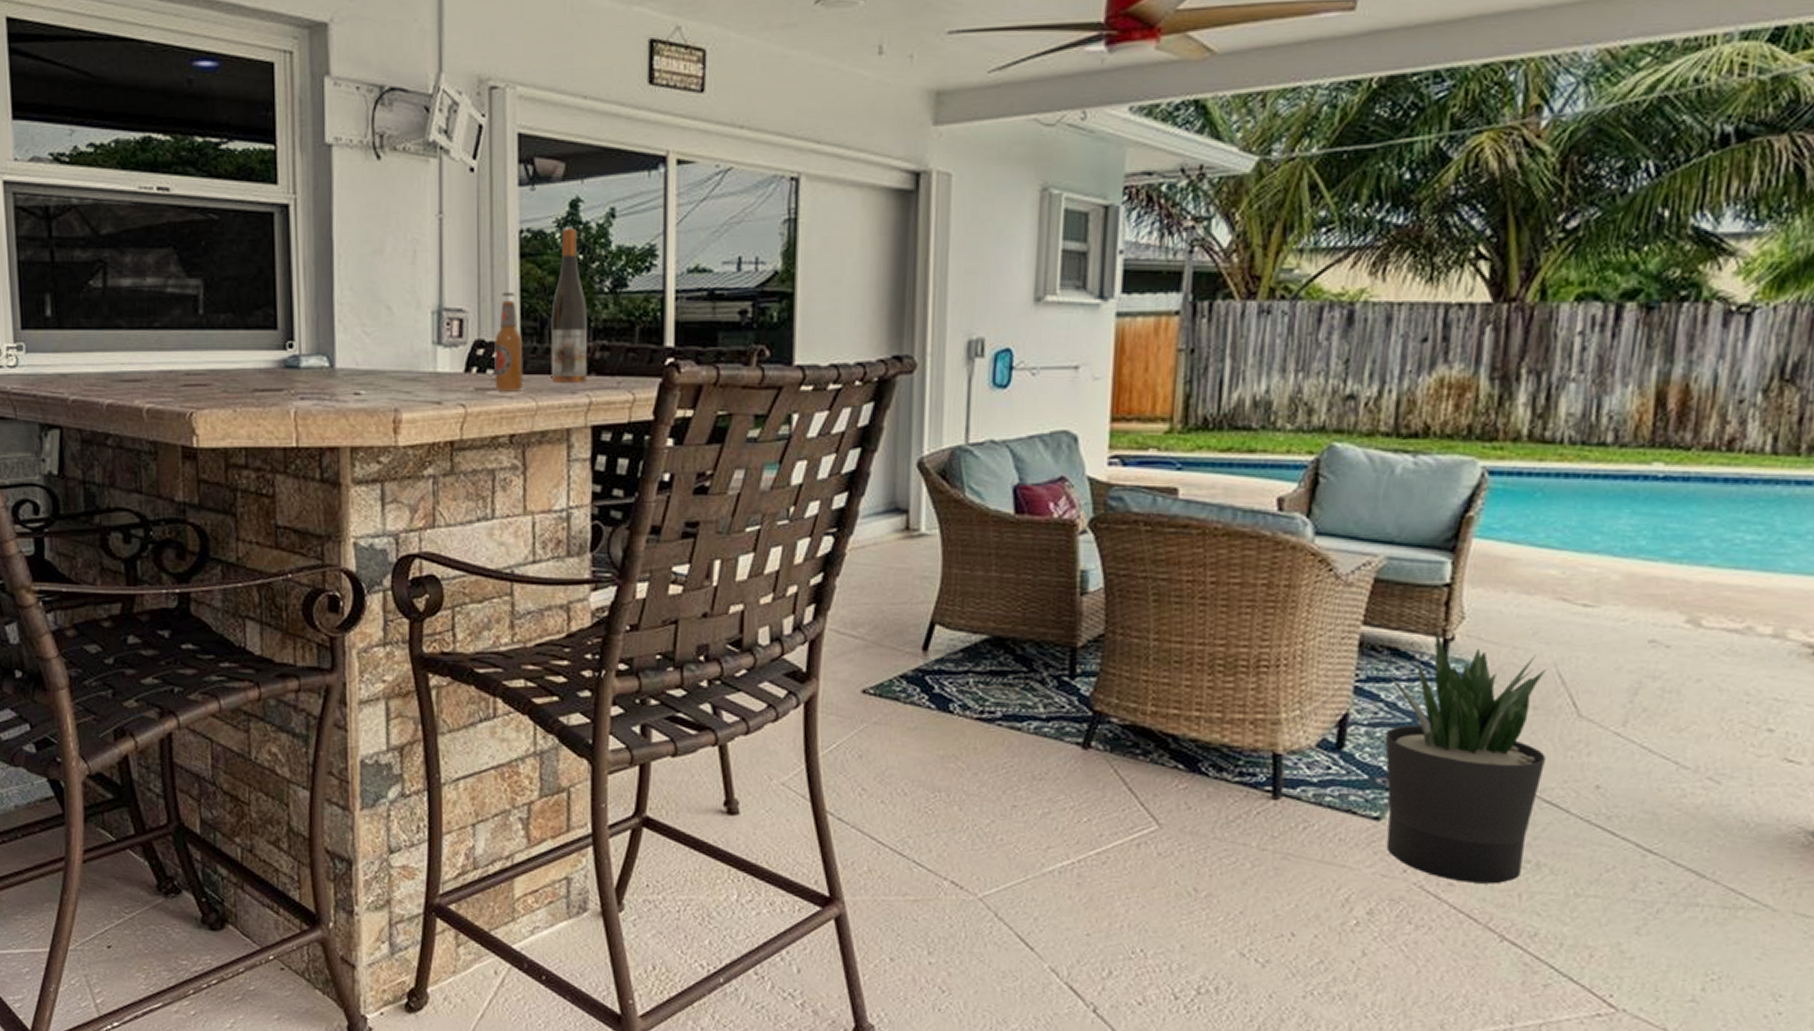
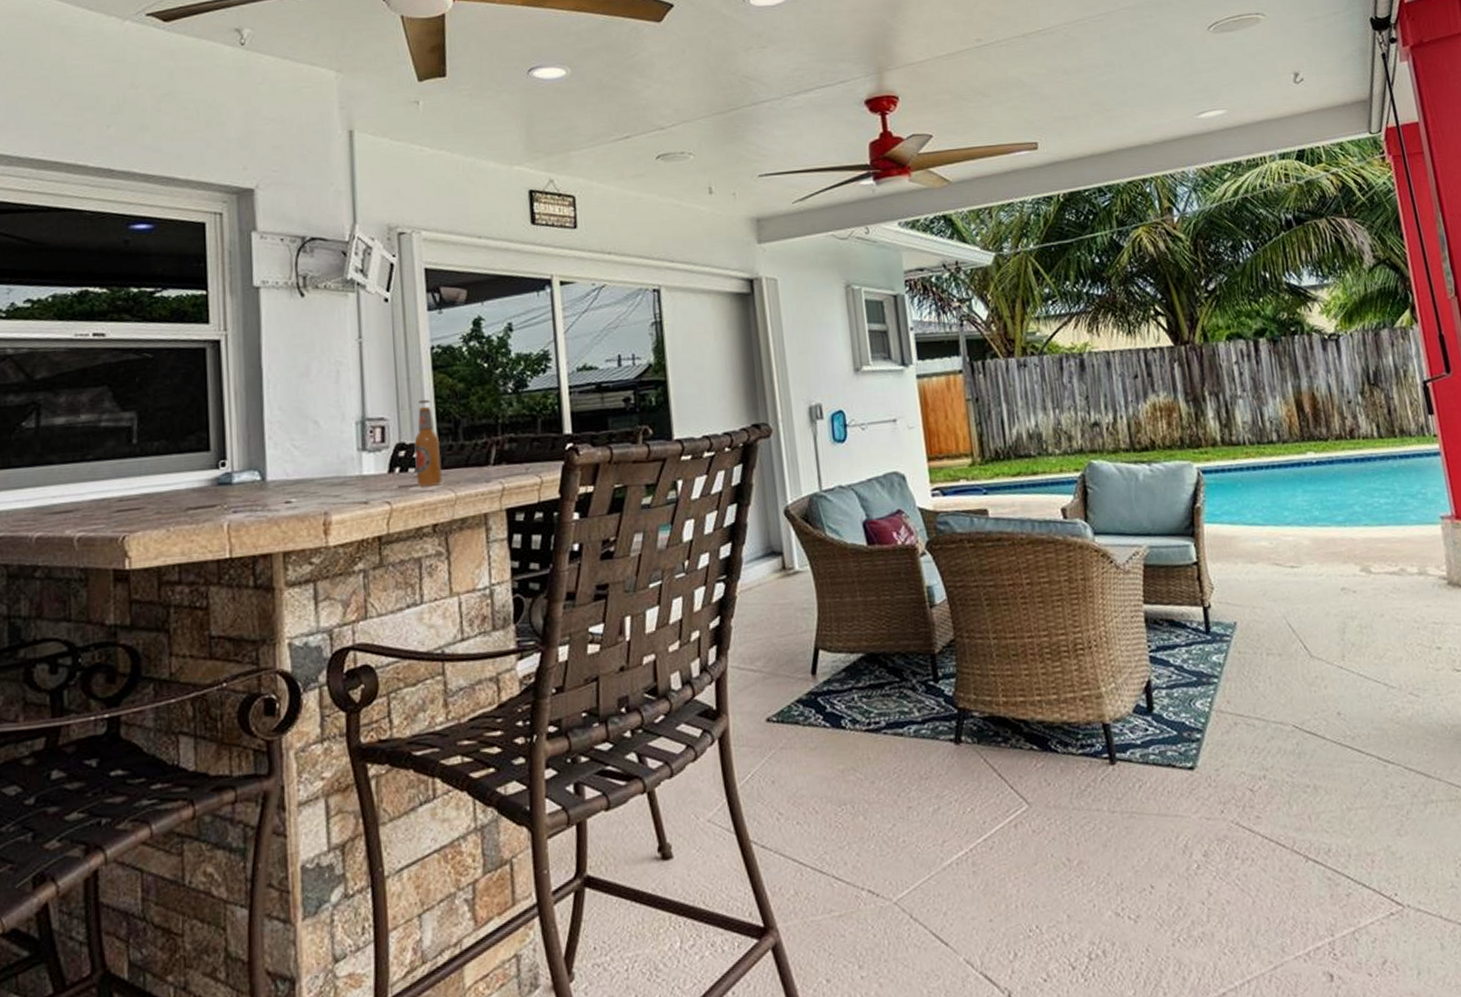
wine bottle: present [551,229,588,383] -> none [463,342,500,474]
planter: present [1385,632,1547,884] -> none [1171,602,1305,814]

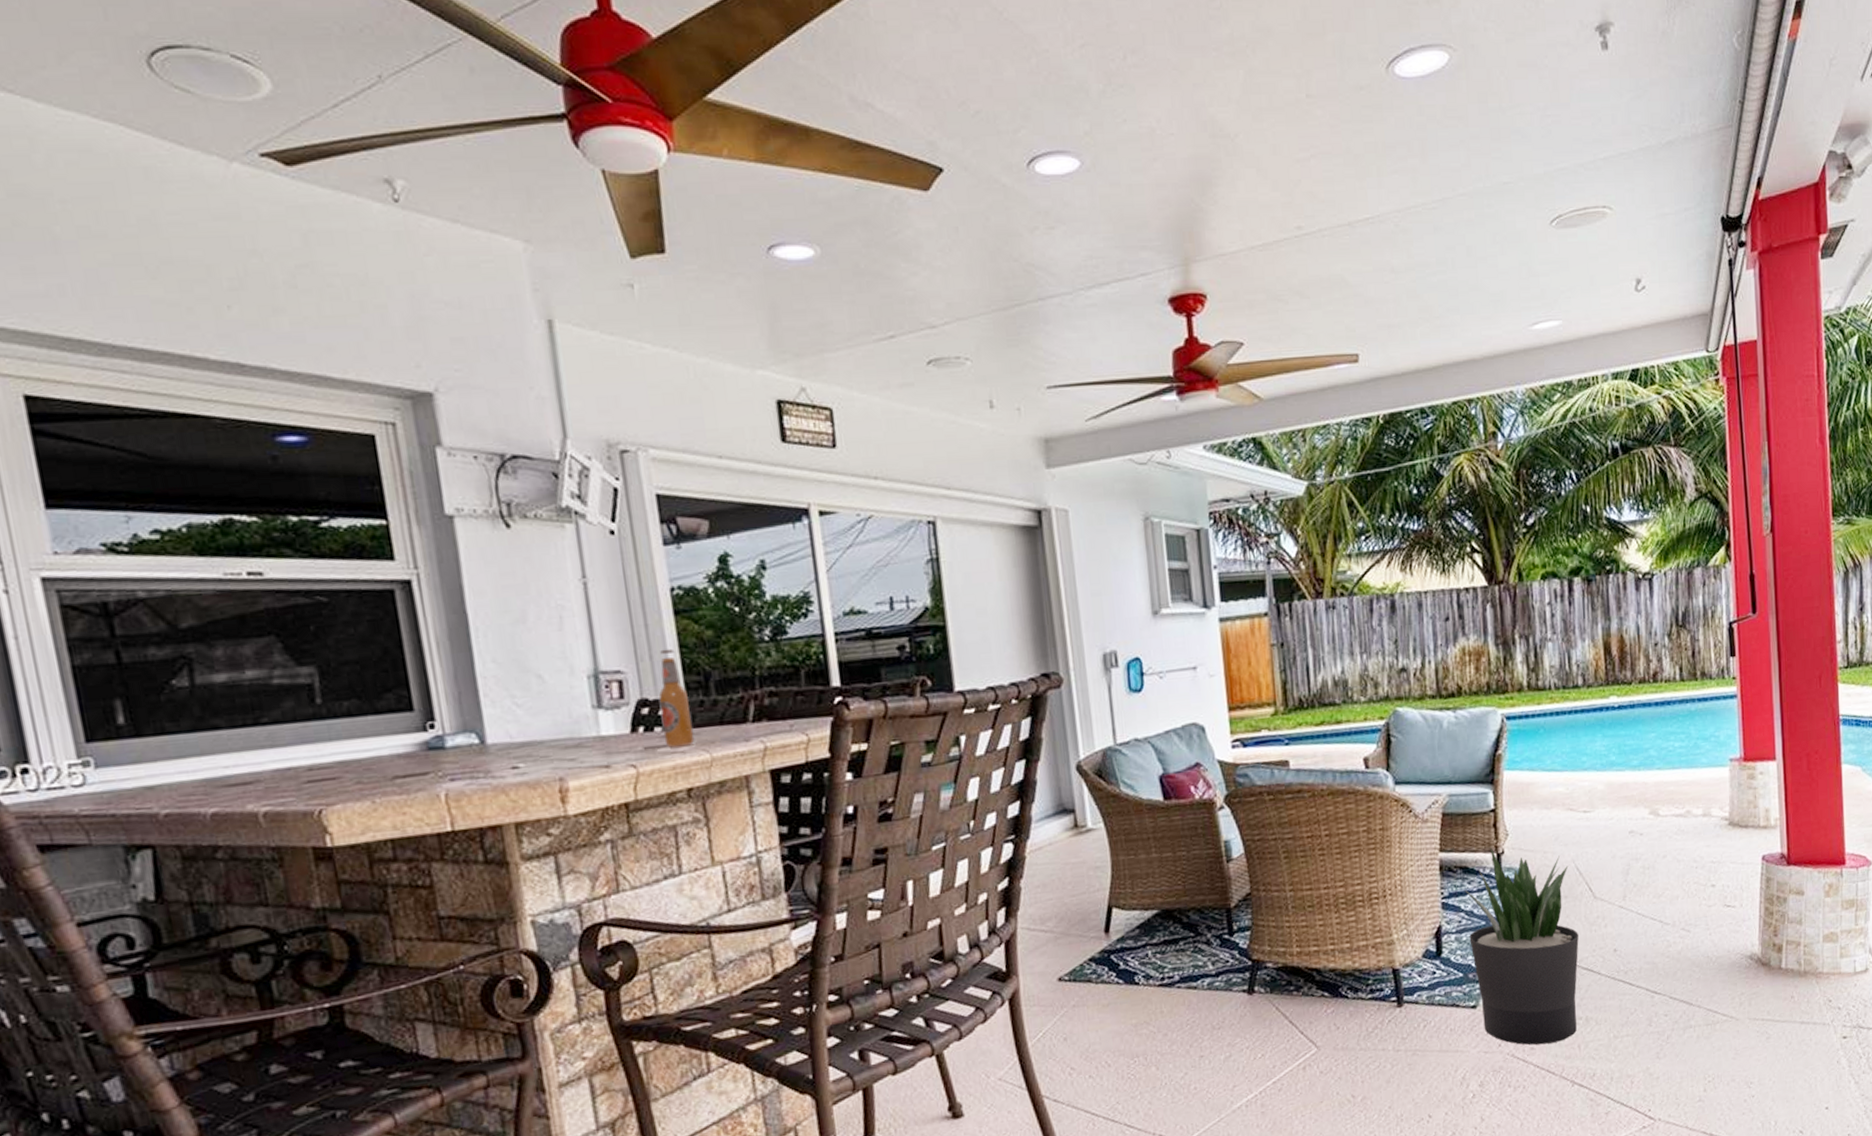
planter: none [1171,602,1305,814] -> present [1463,849,1579,1045]

